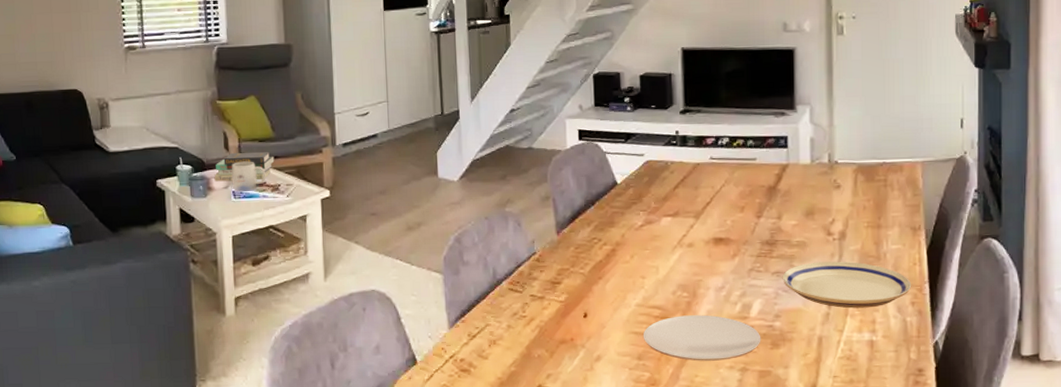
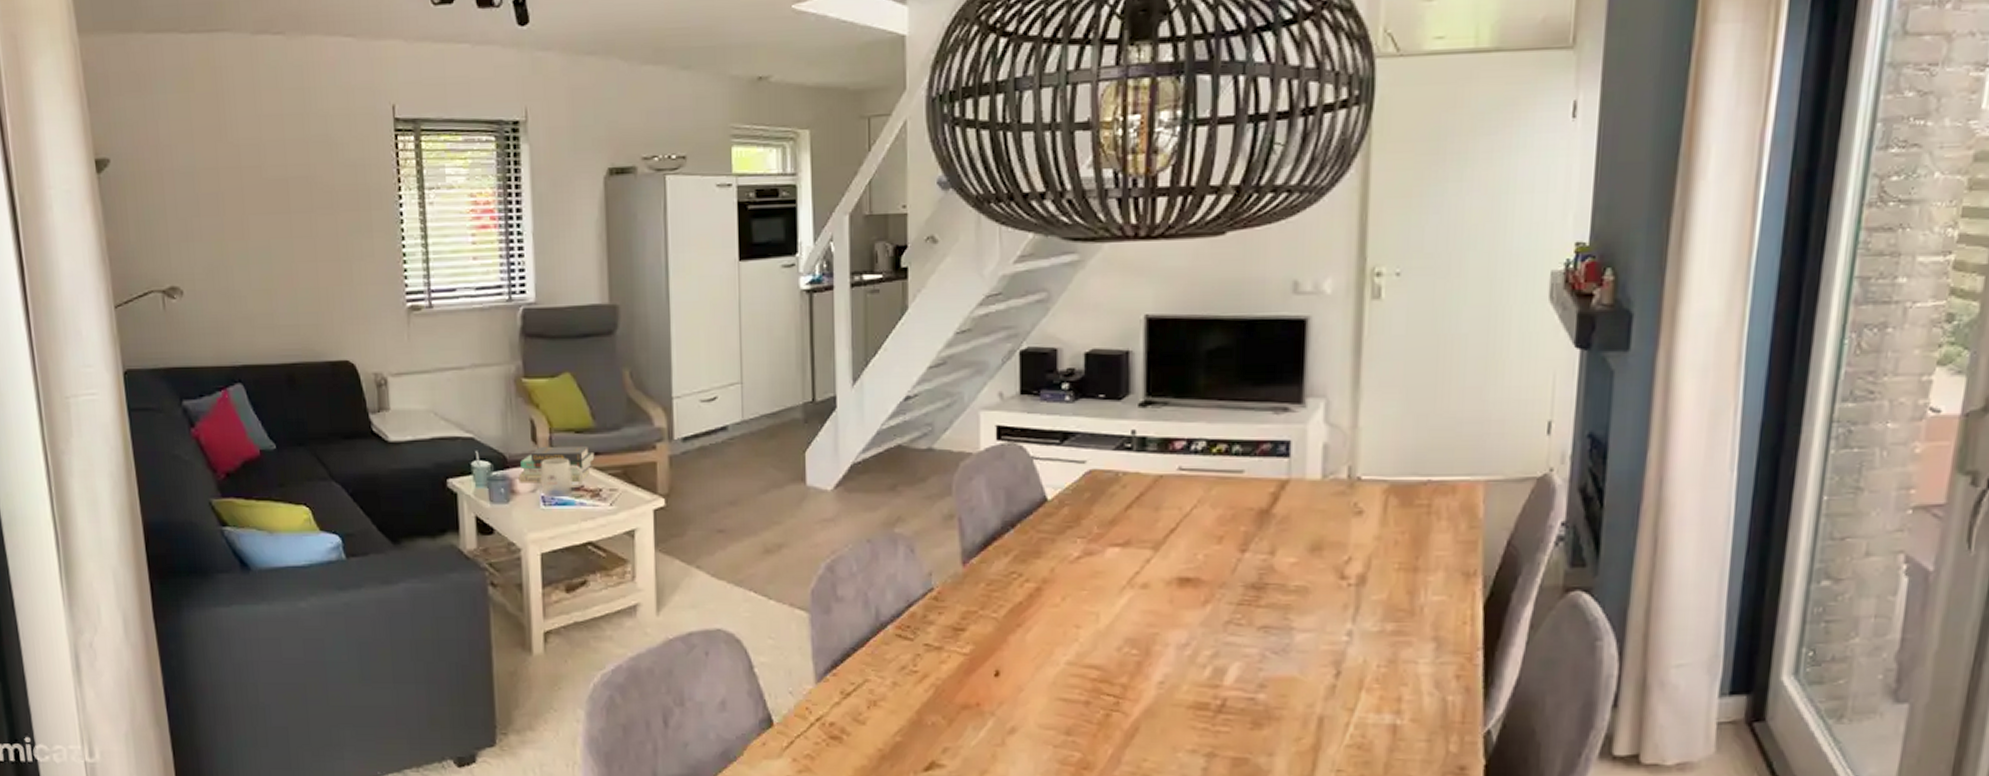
plate: present [643,315,761,361] -> none [1073,679,1238,742]
plate: present [782,261,912,309] -> none [1271,615,1458,680]

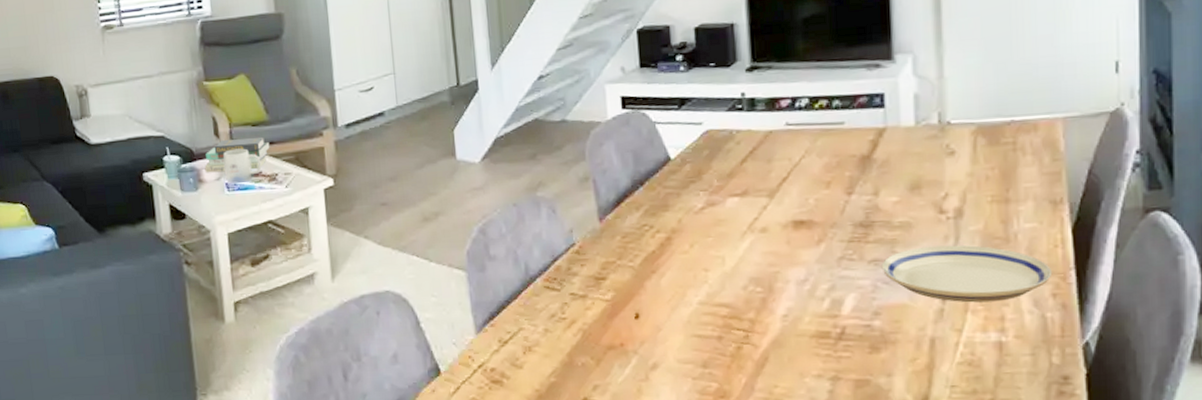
plate: none [1271,615,1458,680] -> present [881,245,1053,303]

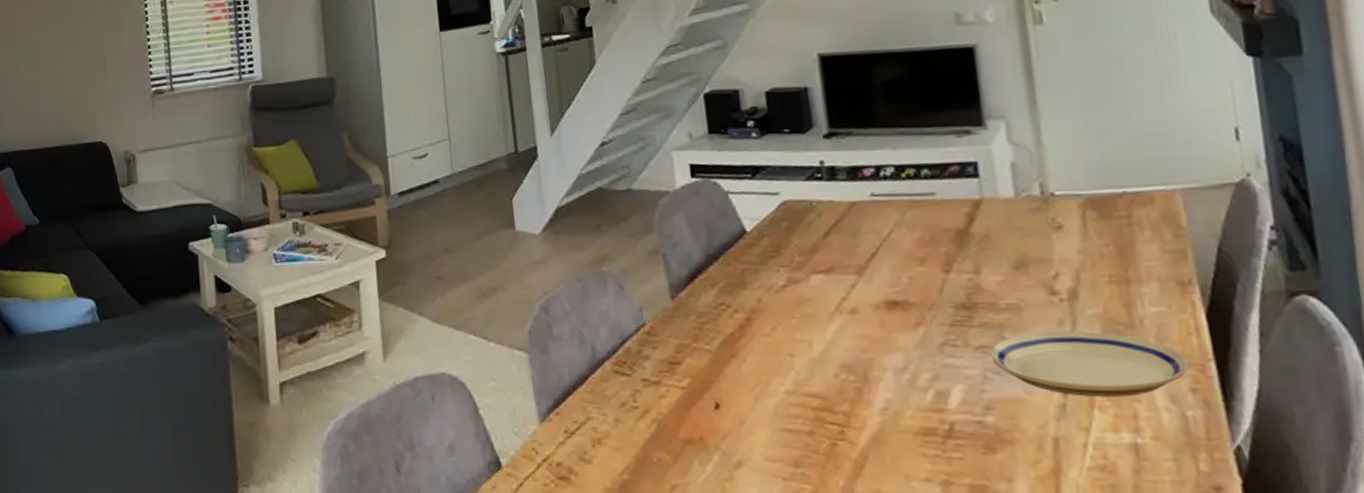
books: present [204,136,270,173] -> none [252,205,320,243]
mug: present [223,148,262,184] -> none [271,217,311,255]

